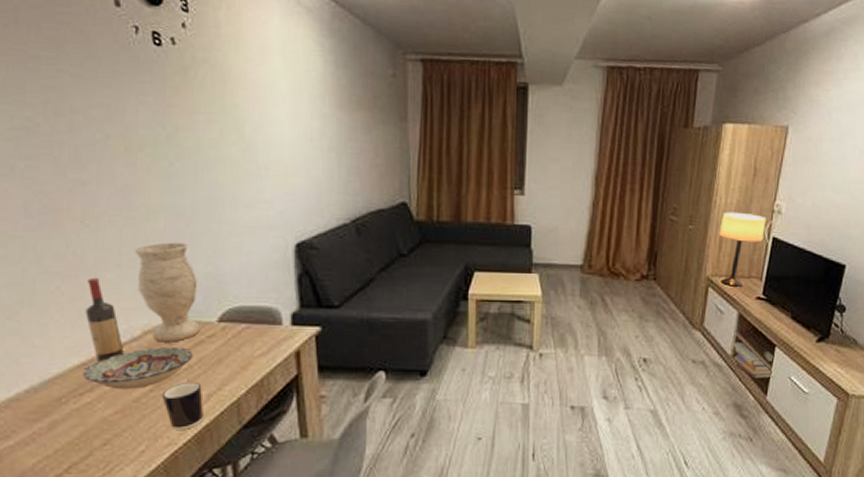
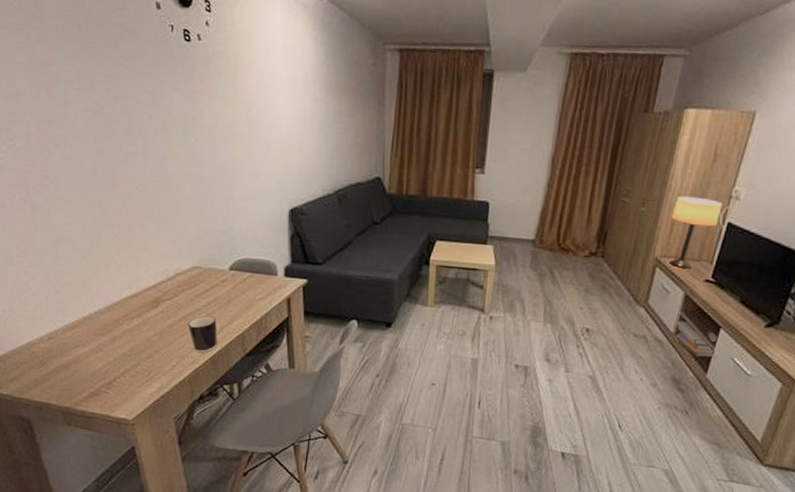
bowl: present [82,347,193,390] -> none [133,286,210,318]
wine bottle: present [85,277,125,363] -> none [135,229,162,296]
vase: present [134,242,202,342] -> none [169,204,217,284]

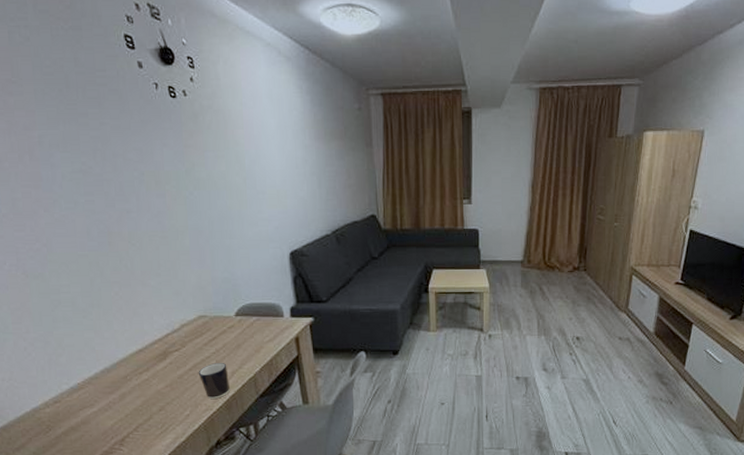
table lamp: present [669,195,723,269] -> none [641,209,684,274]
books: present [674,321,720,358] -> none [652,321,693,352]

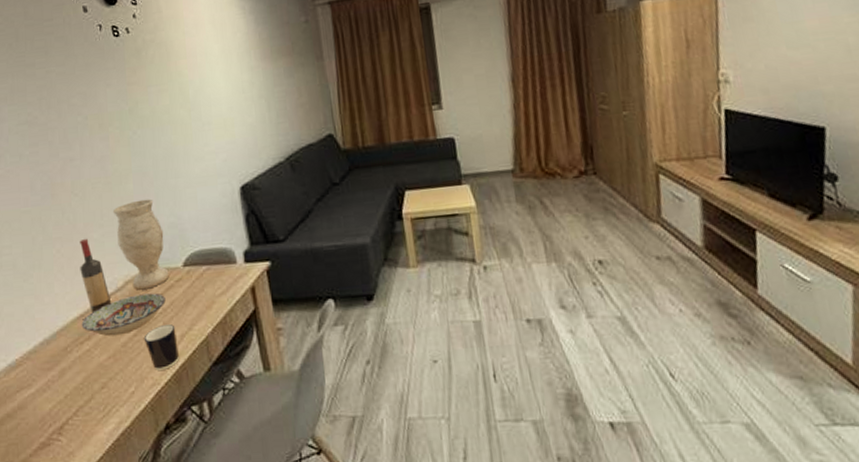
wine bottle: none [138,284,169,349] -> present [80,238,112,314]
bowl: none [140,336,219,369] -> present [81,293,166,337]
vase: none [169,255,223,333] -> present [112,199,170,290]

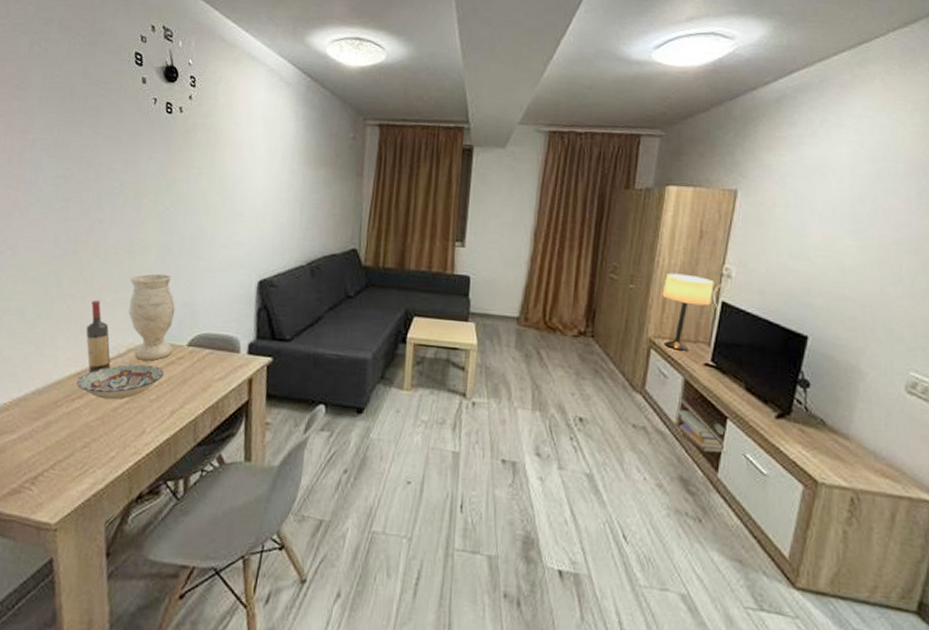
mug: present [143,324,179,370] -> none [134,397,168,441]
table lamp: none [659,88,714,171] -> present [662,273,714,351]
books: none [699,230,761,271] -> present [675,409,728,454]

